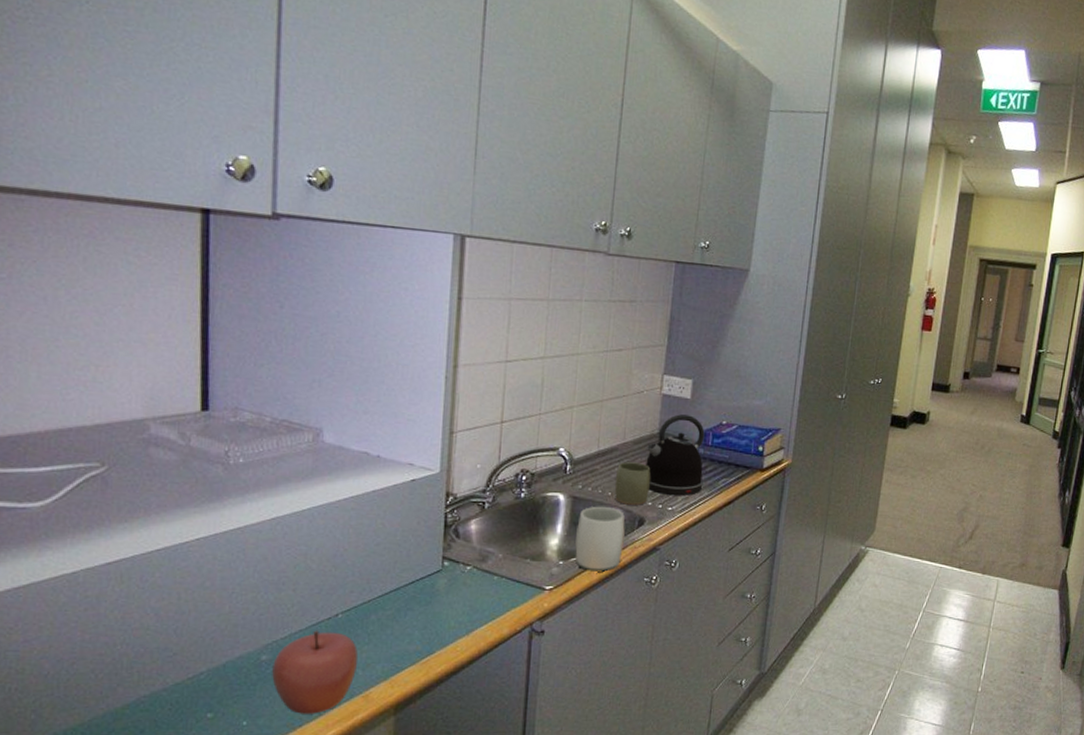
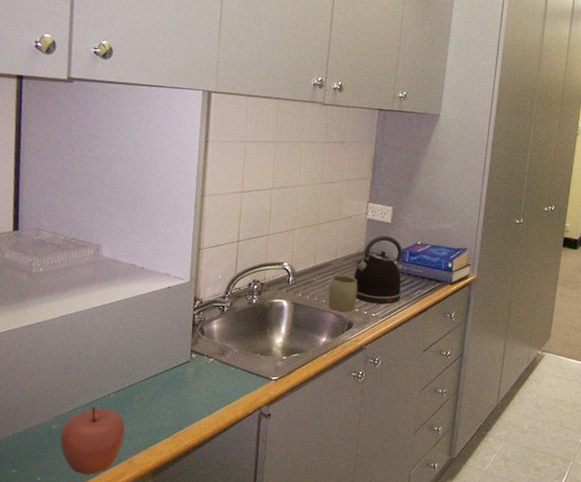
mug: present [574,506,625,572] -> none [295,311,337,367]

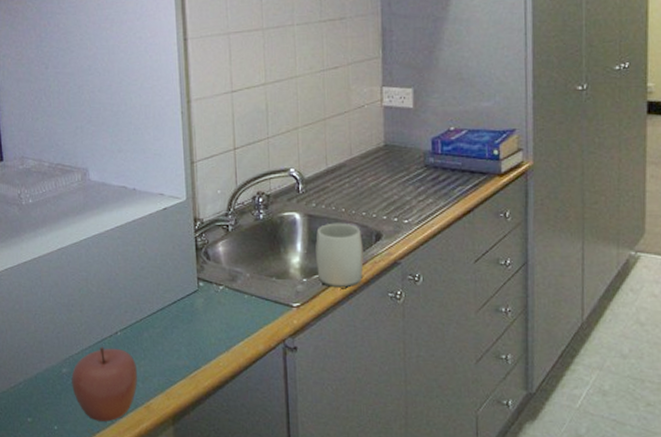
mug: none [295,311,337,367] -> present [315,223,364,288]
mug: present [328,275,358,311] -> none [347,177,383,220]
kettle: present [354,236,403,304] -> none [373,124,438,207]

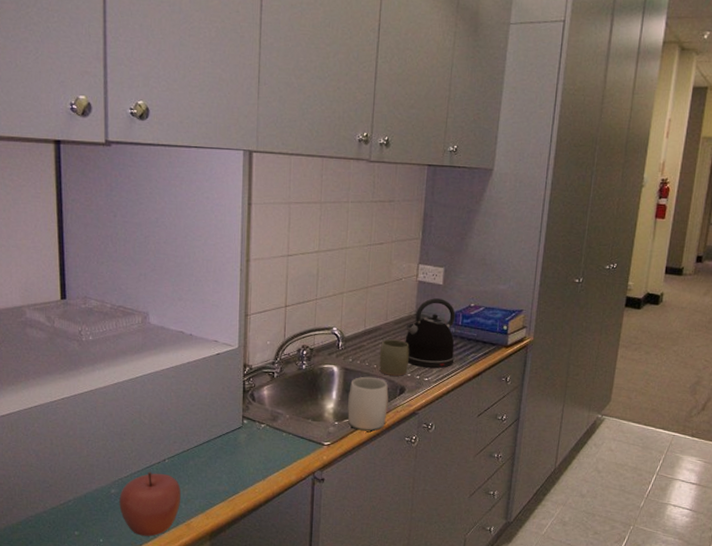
mug: none [347,177,383,220] -> present [379,339,410,376]
kettle: none [373,124,438,207] -> present [405,298,456,368]

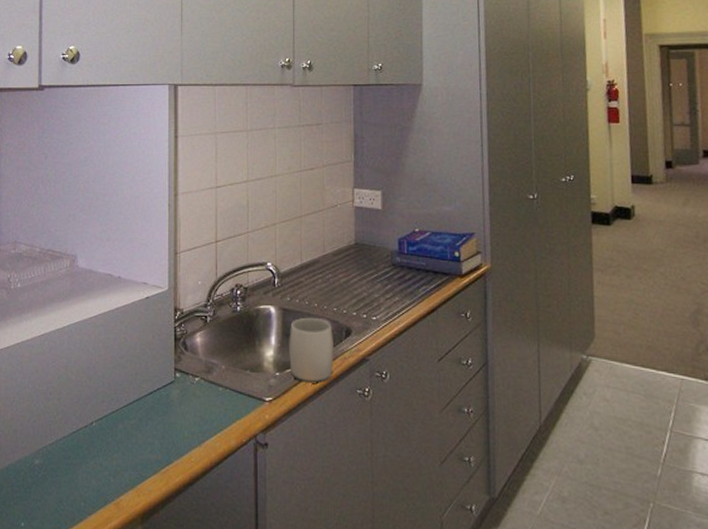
fruit: present [119,471,182,536] -> none [43,437,110,519]
mug: present [379,339,410,376] -> none [319,273,353,315]
kettle: present [405,298,456,368] -> none [345,225,404,304]

